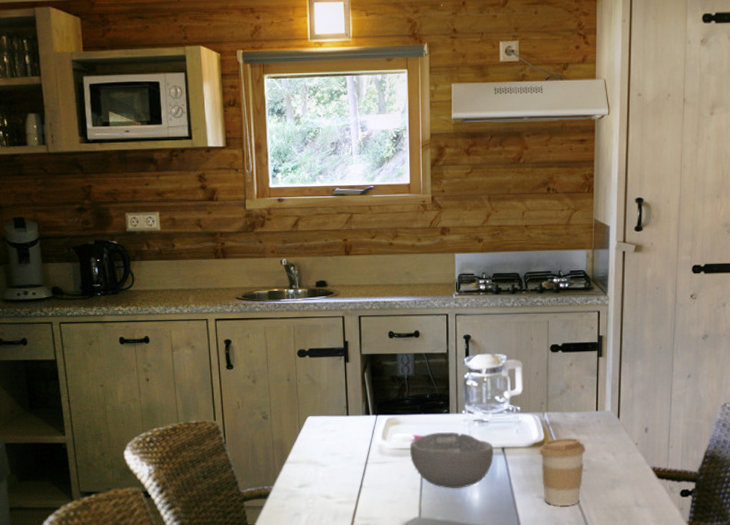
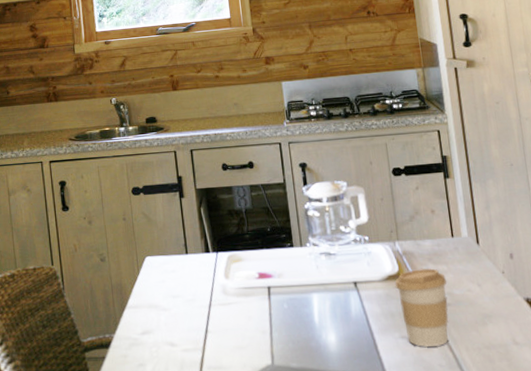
bowl: present [410,431,493,489] -> none [255,267,346,331]

